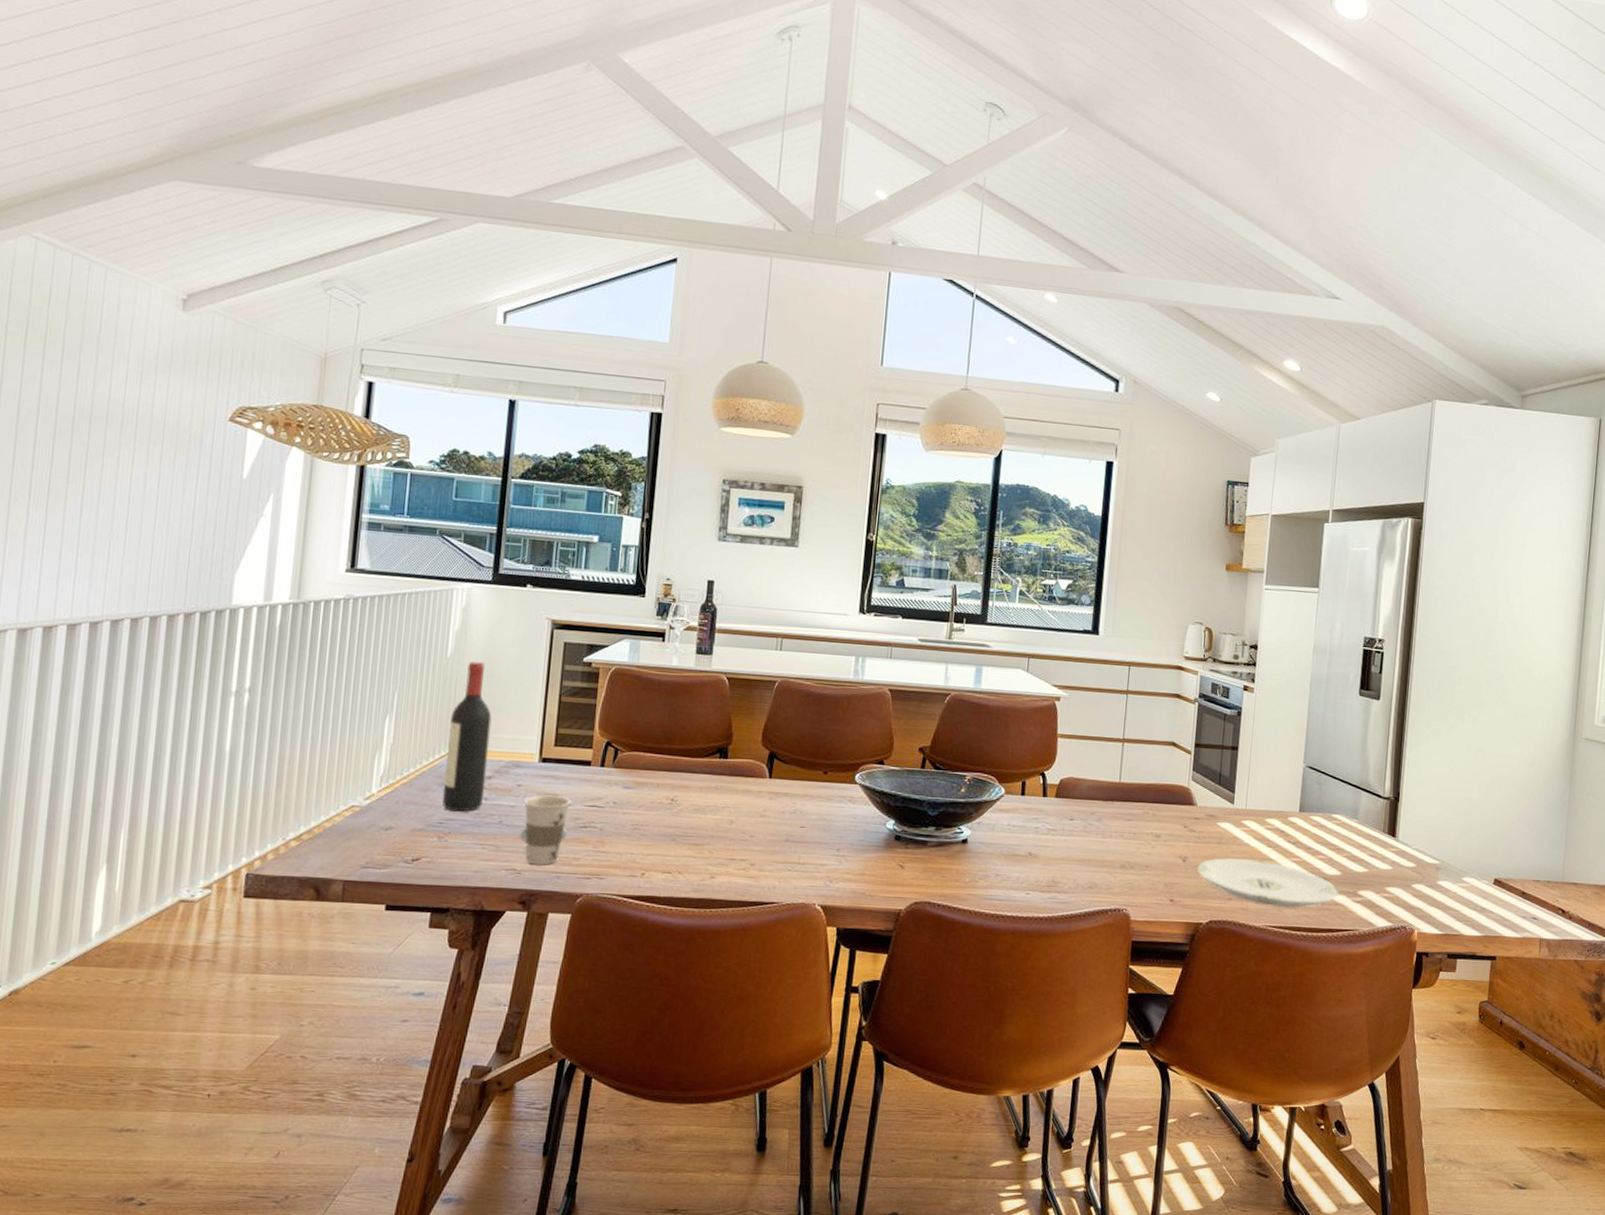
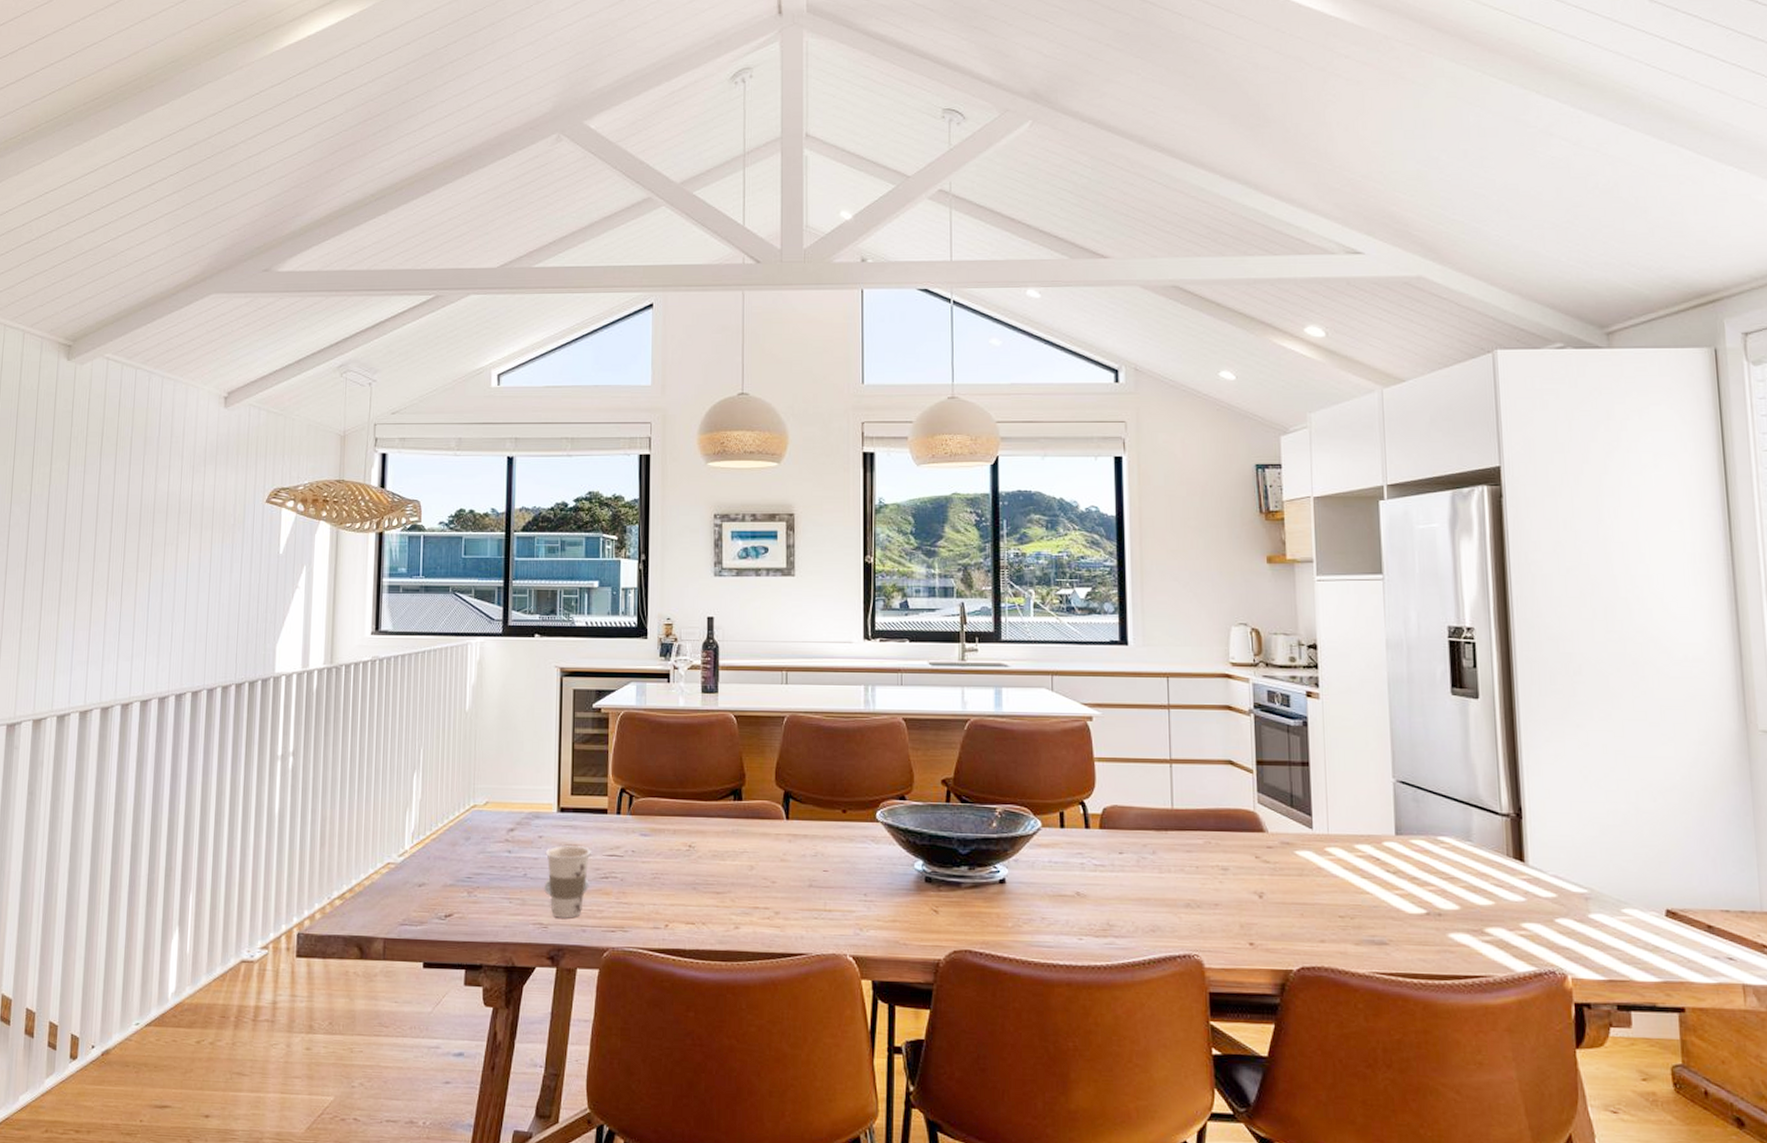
wine bottle: present [442,661,492,812] -> none [469,714,510,866]
plate: present [1197,857,1339,908] -> none [1277,891,1460,950]

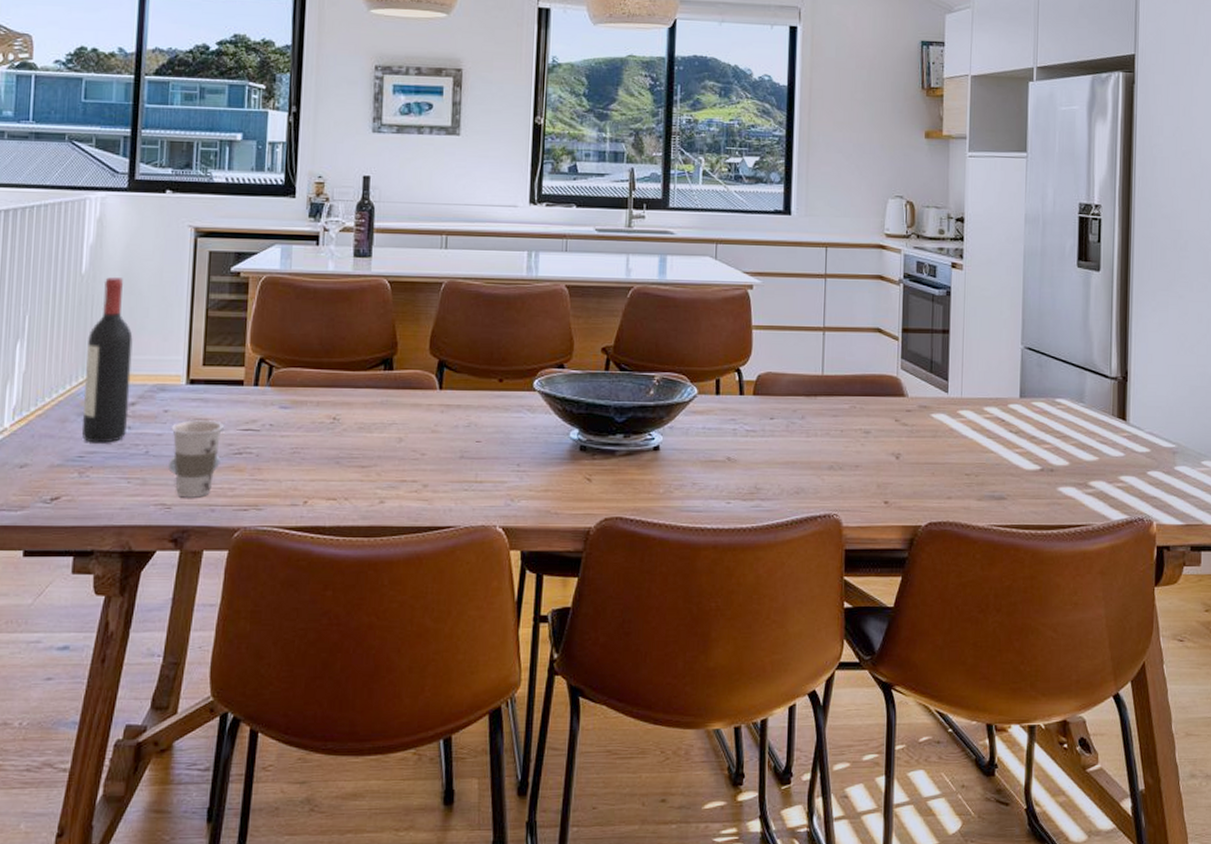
wine bottle: none [469,714,510,866] -> present [81,277,133,443]

